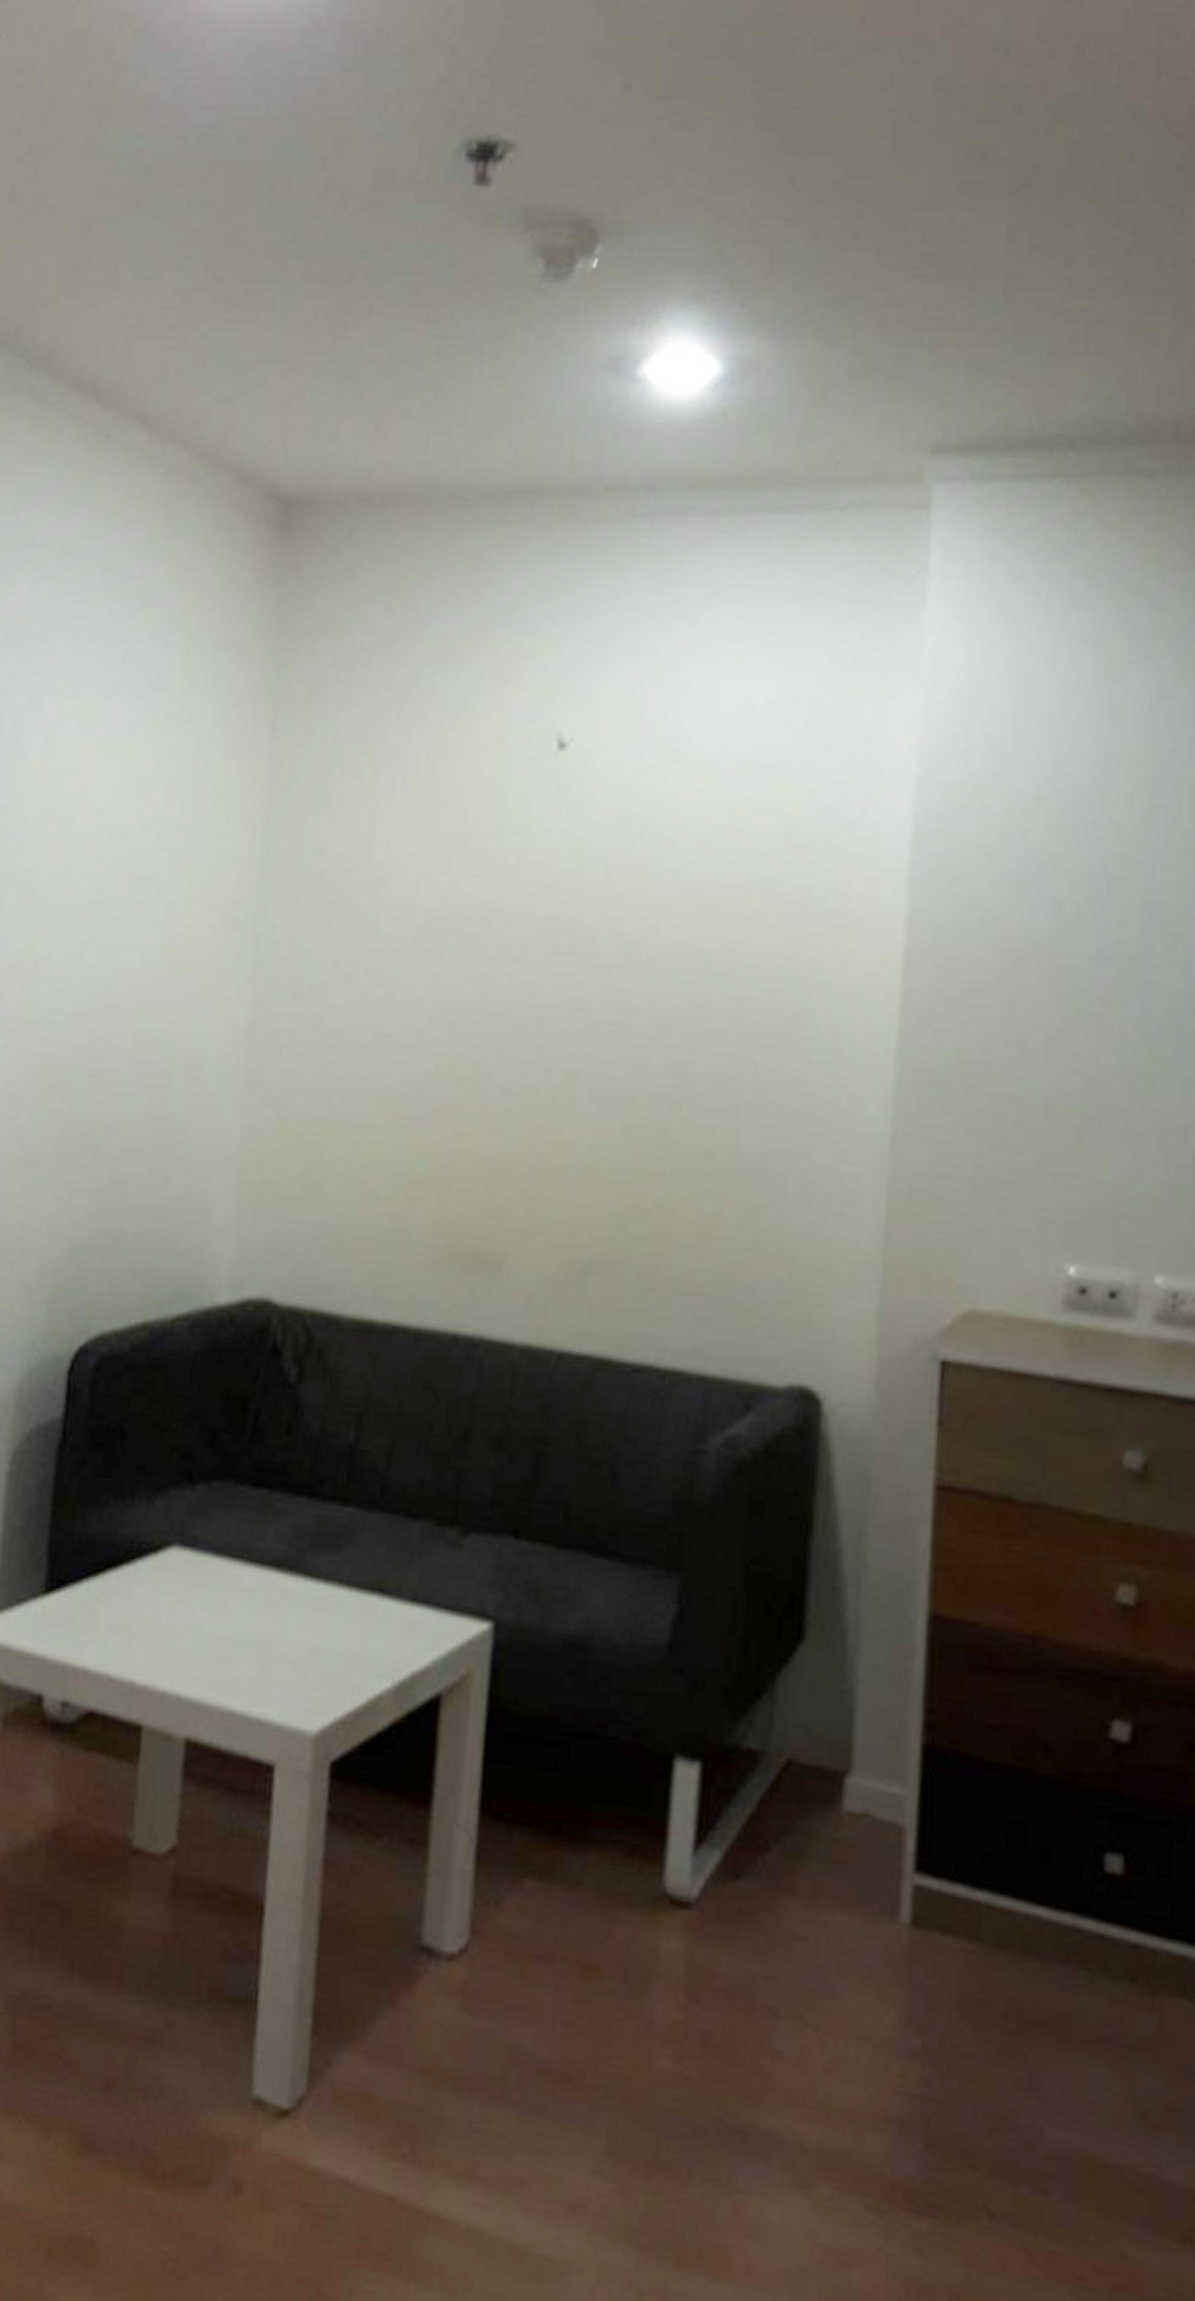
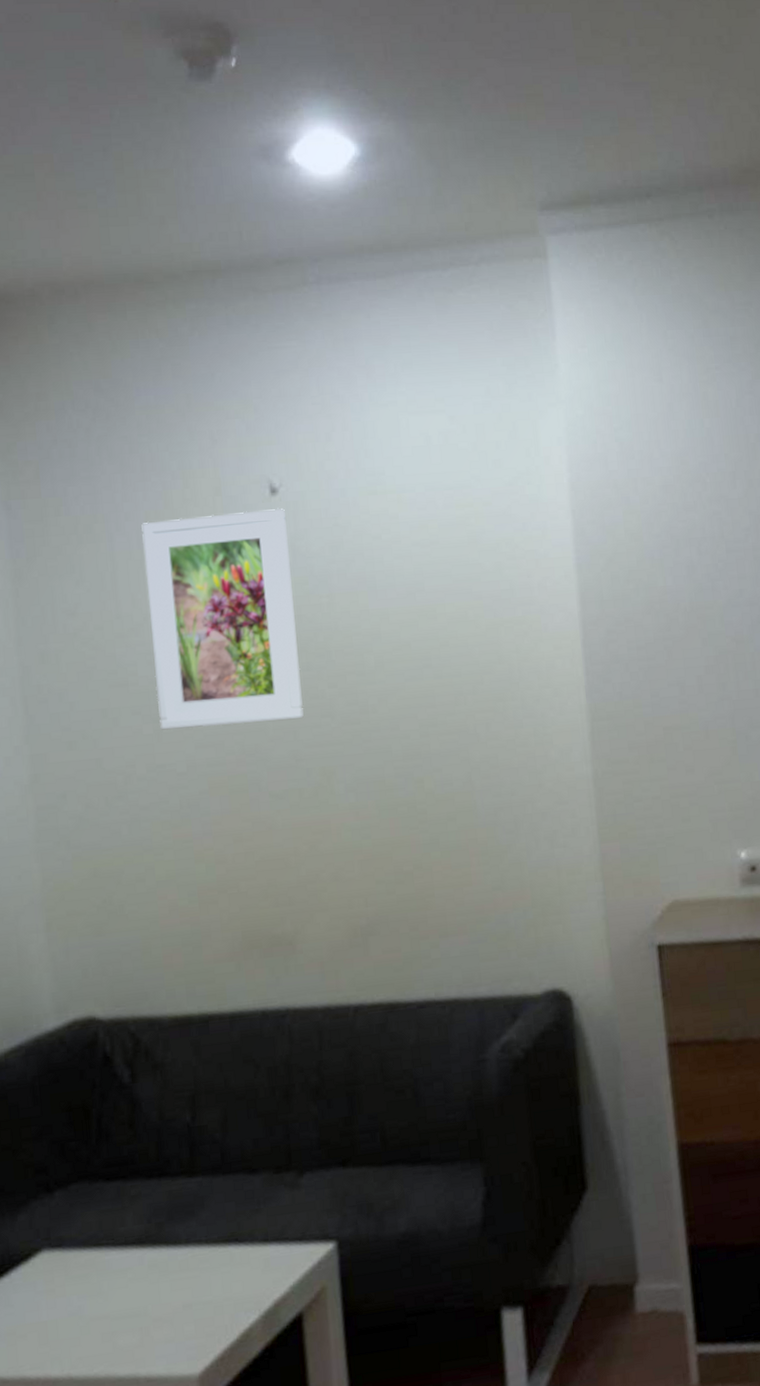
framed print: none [394,762,571,1008] -> present [141,508,304,730]

